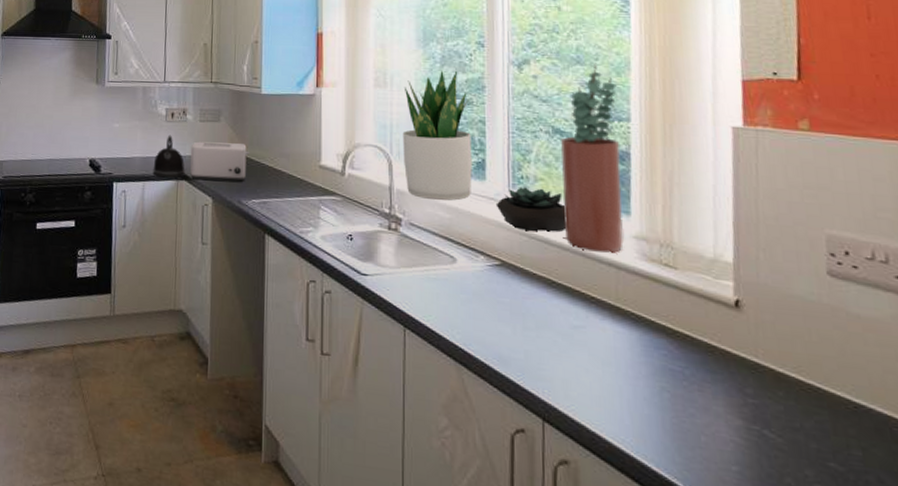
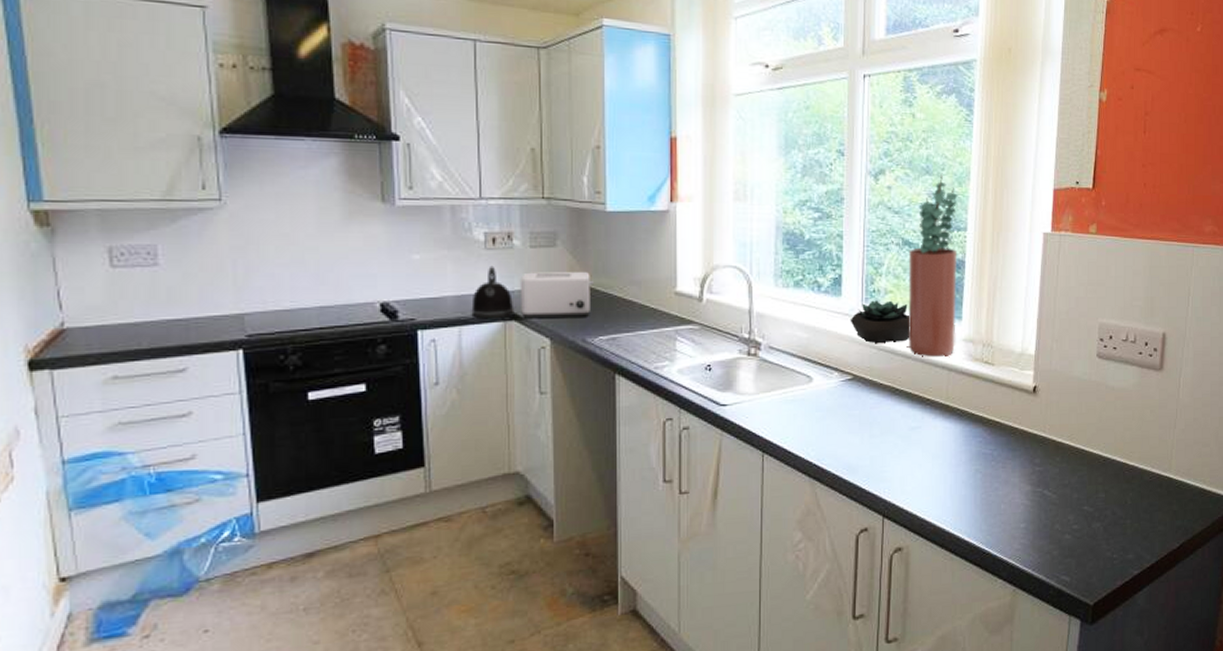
planter: present [402,71,472,201] -> none [763,182,829,321]

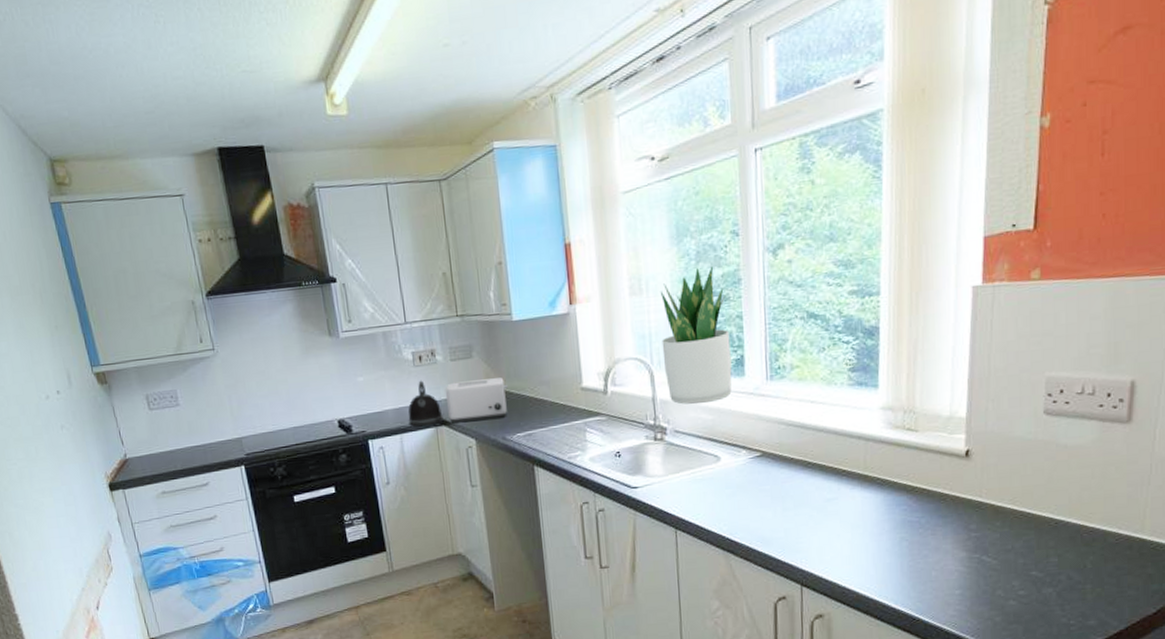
planter: none [763,182,829,321] -> present [661,267,732,405]
succulent plant: present [850,300,910,344] -> none [755,375,821,420]
vase: present [909,173,958,358] -> none [815,238,872,429]

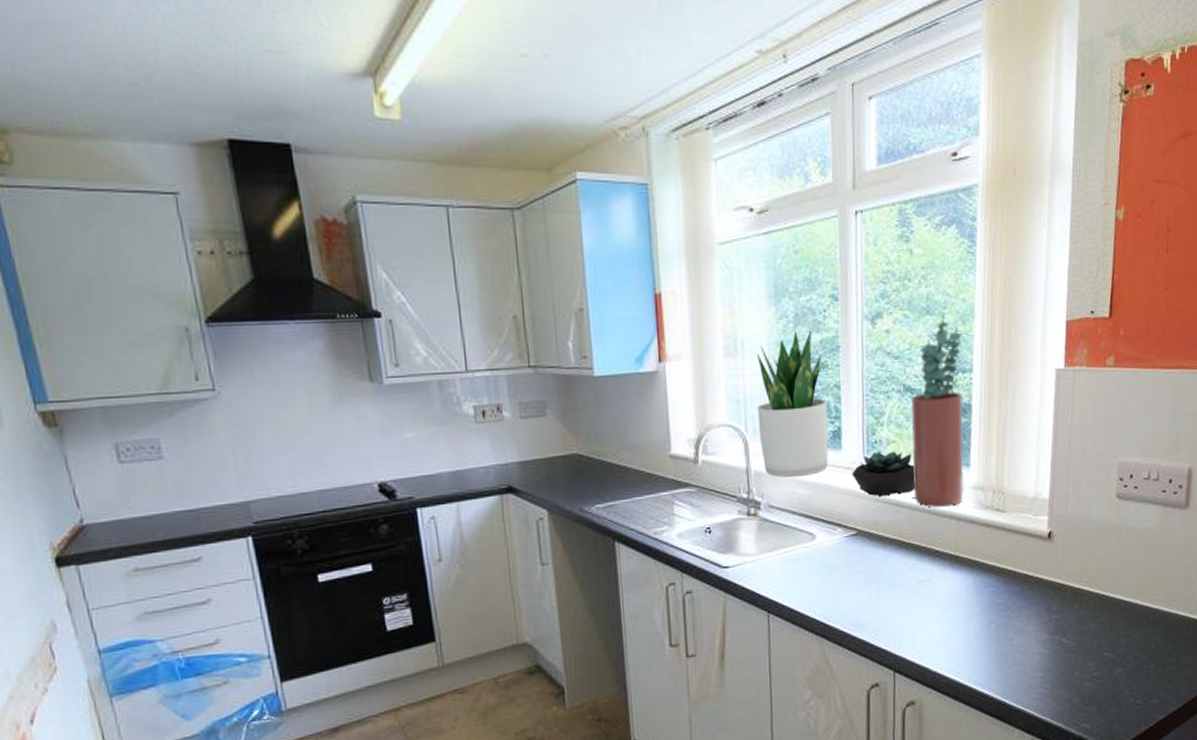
kettle: present [408,380,444,426] -> none [467,439,510,493]
toaster: present [445,378,508,424] -> none [512,440,586,491]
succulent plant: none [755,375,821,420] -> present [851,450,916,497]
vase: none [815,238,872,429] -> present [911,312,964,508]

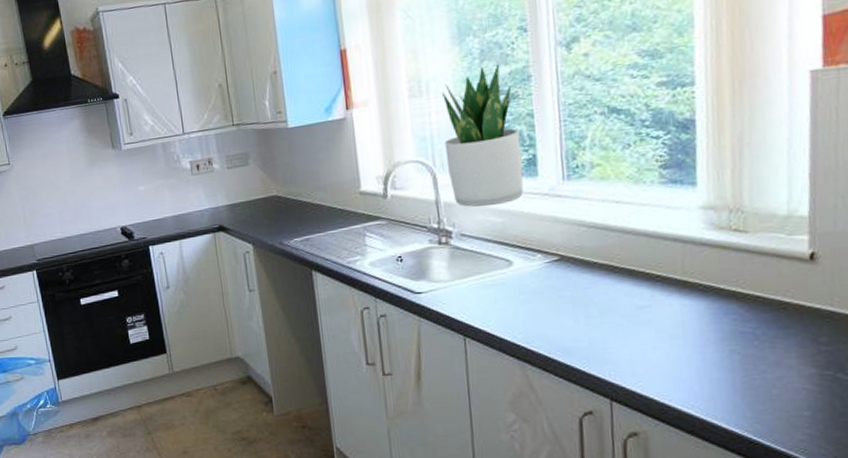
succulent plant: present [851,450,916,497] -> none [550,174,628,222]
vase: present [911,312,964,508] -> none [618,26,690,231]

